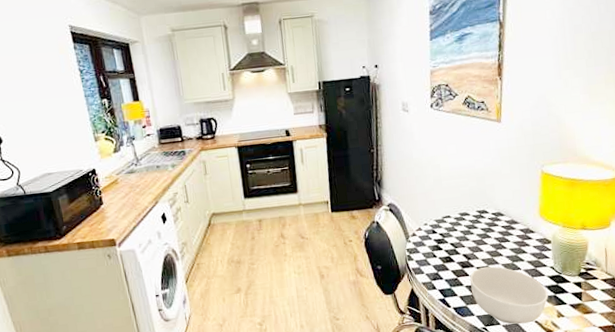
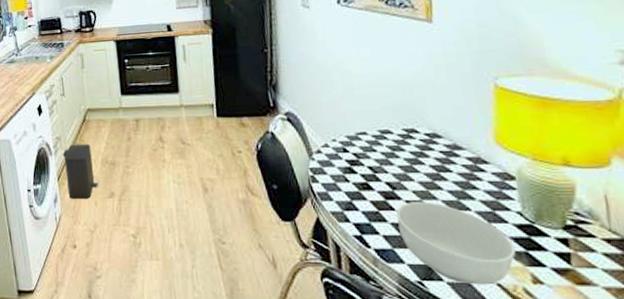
pedal bin: none [189,246,227,299] -> present [62,144,100,199]

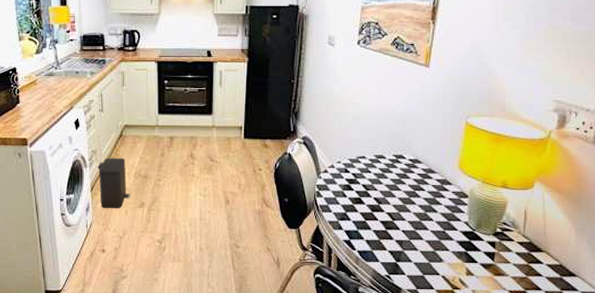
bowl: present [396,202,516,285] -> none [379,214,459,277]

